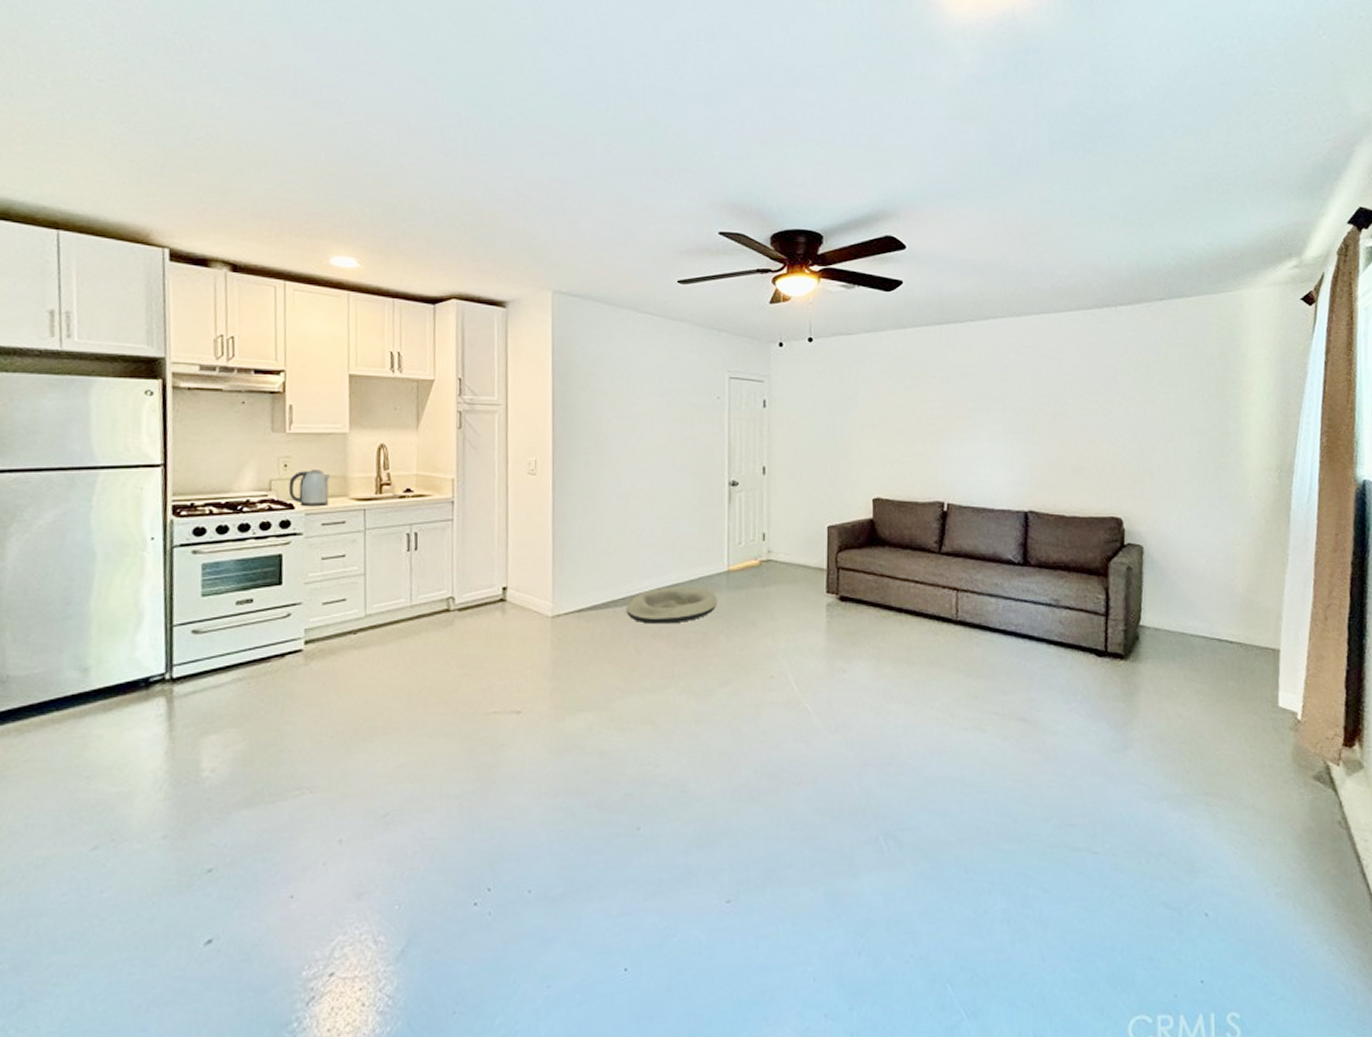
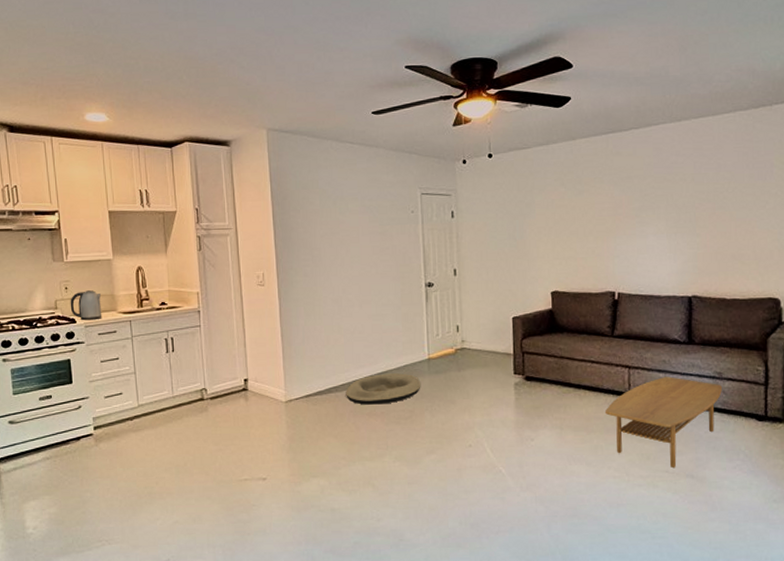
coffee table: none [928,602,1060,710] -> present [604,377,723,469]

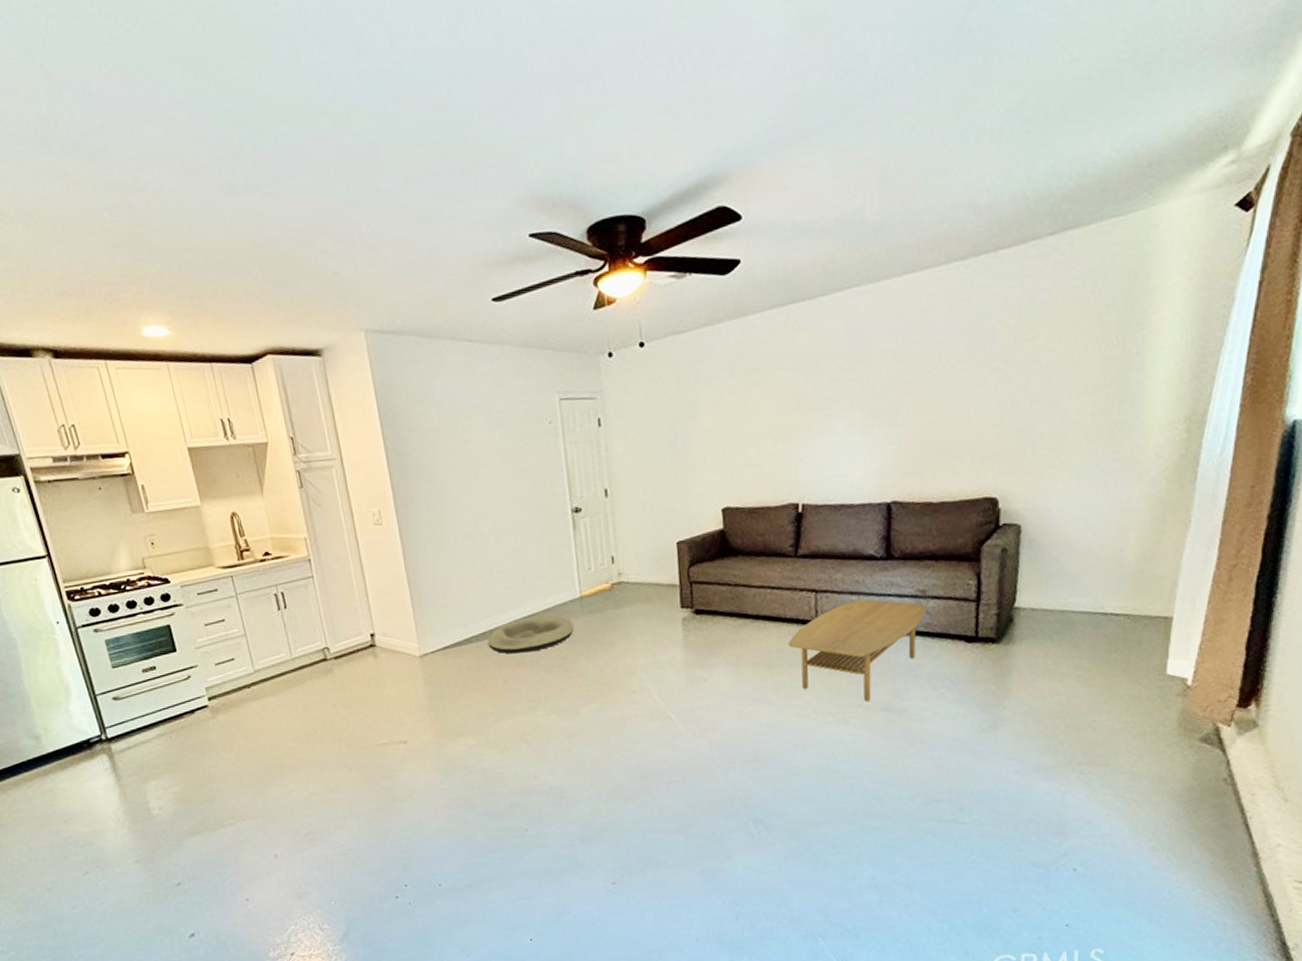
kettle: present [70,290,102,321] -> none [159,544,199,580]

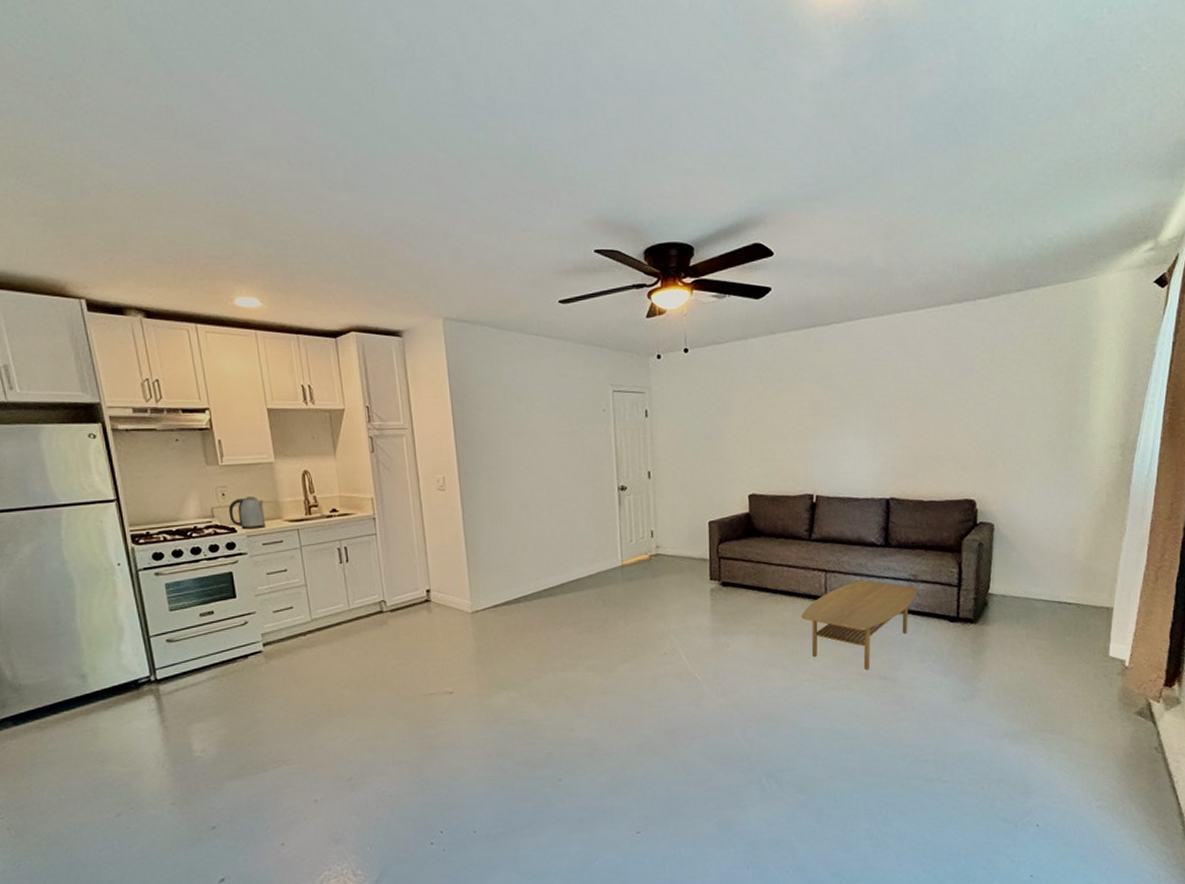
kettle: none [159,544,199,580] -> present [228,497,266,530]
dog bed: present [488,615,574,654] -> none [535,581,615,614]

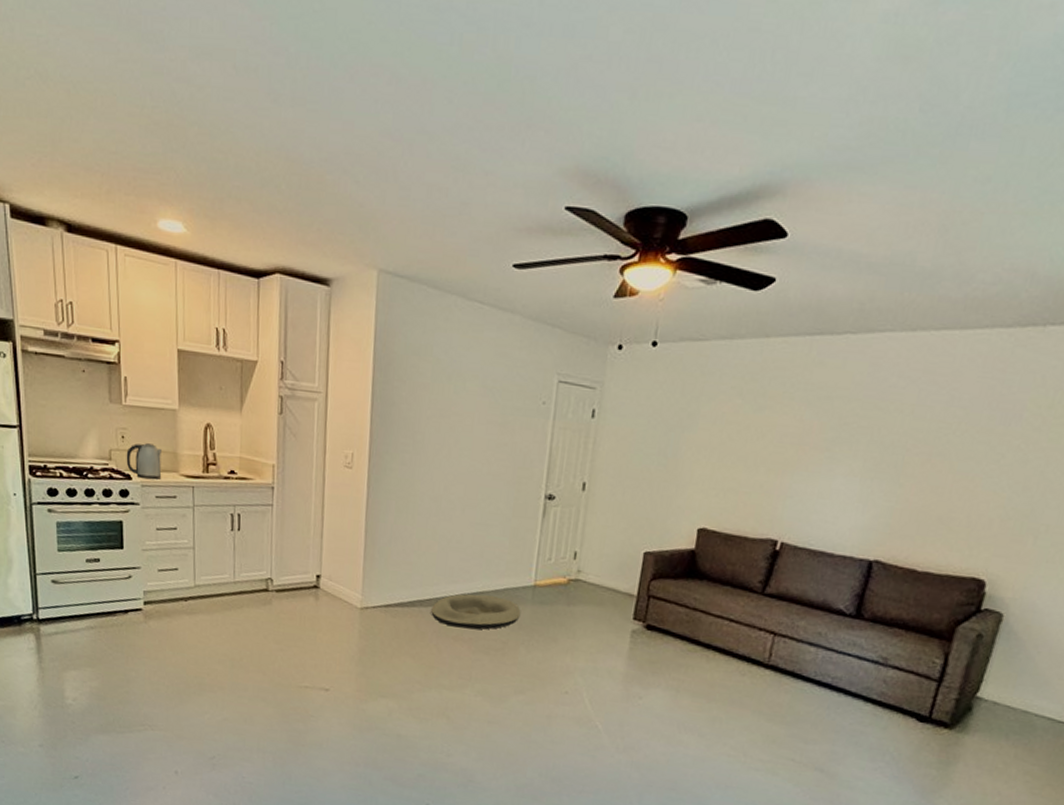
dog bed: none [535,581,615,614] -> present [431,594,521,630]
coffee table: present [800,580,917,671] -> none [733,651,885,758]

